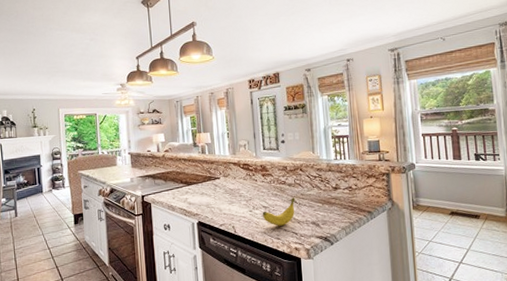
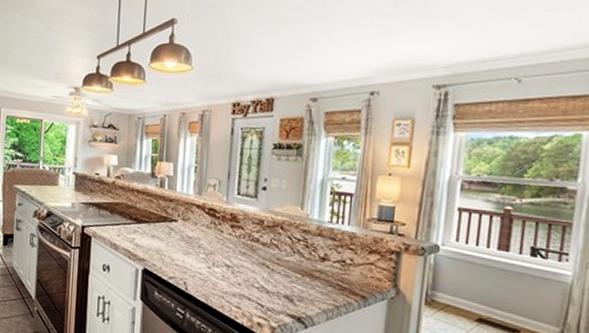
banana: present [262,197,295,226] -> none [223,260,268,293]

